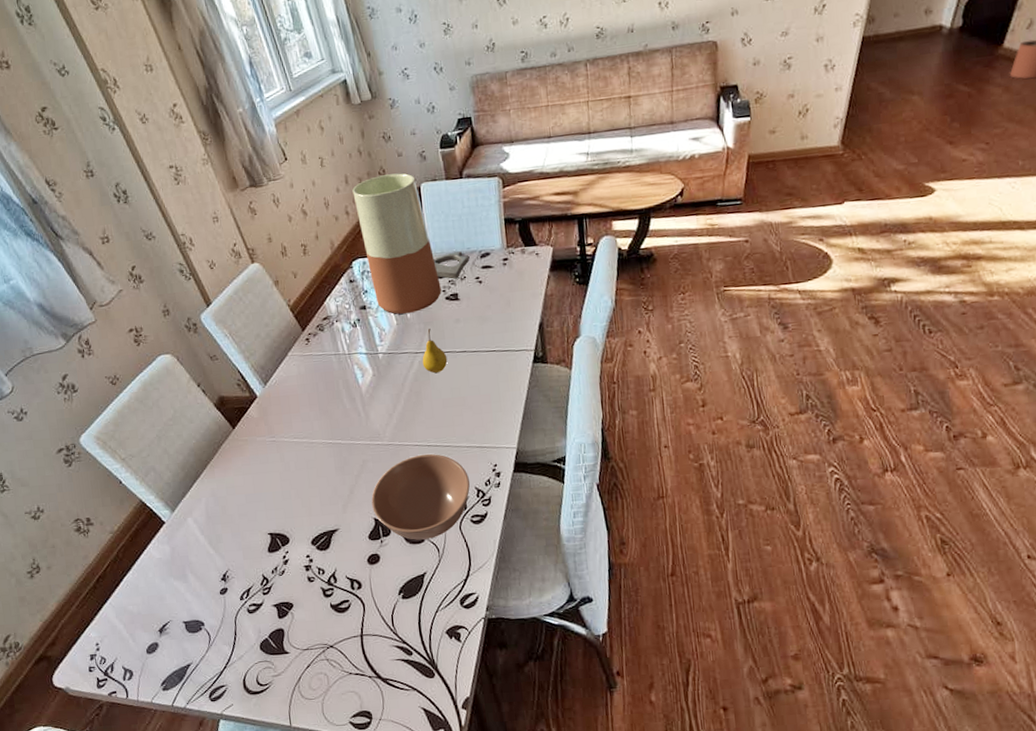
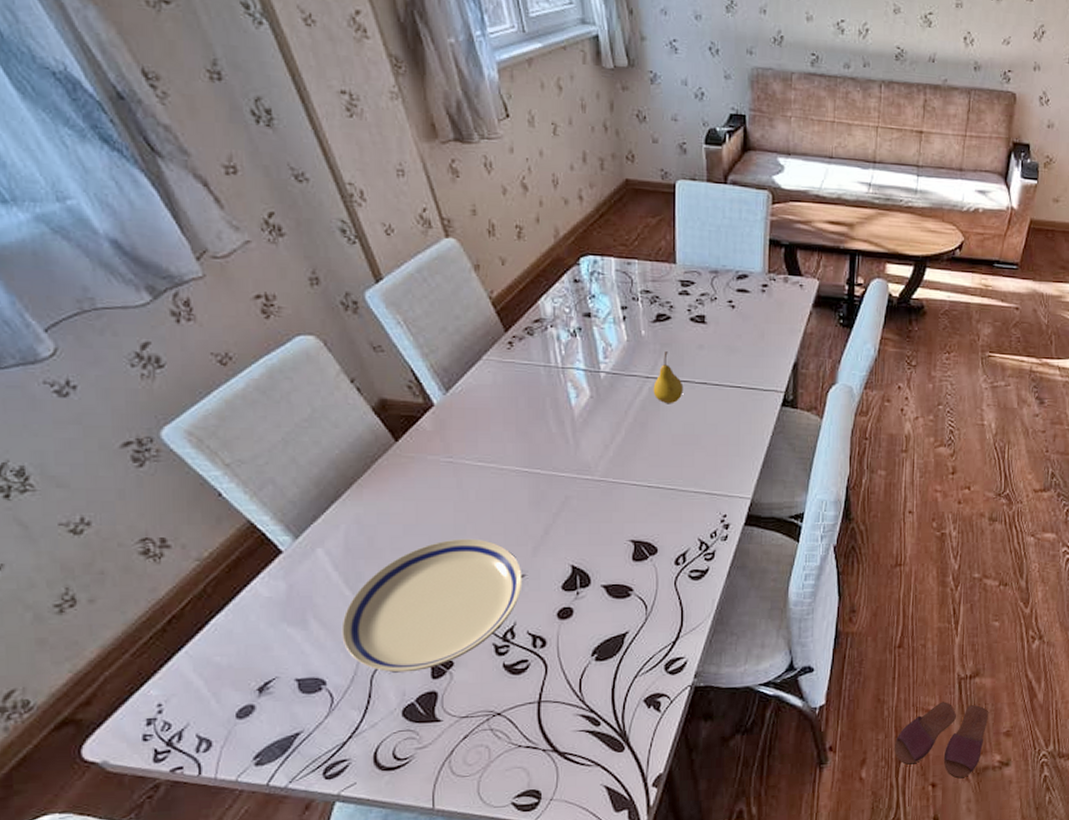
plate: none [210,501,338,614] -> present [341,538,522,673]
vase: present [352,173,441,314] -> none [591,160,686,330]
bowl: present [371,454,470,540] -> none [571,495,692,594]
napkin holder: present [433,251,469,279] -> none [680,267,723,299]
slippers: none [680,626,773,701] -> present [894,701,988,778]

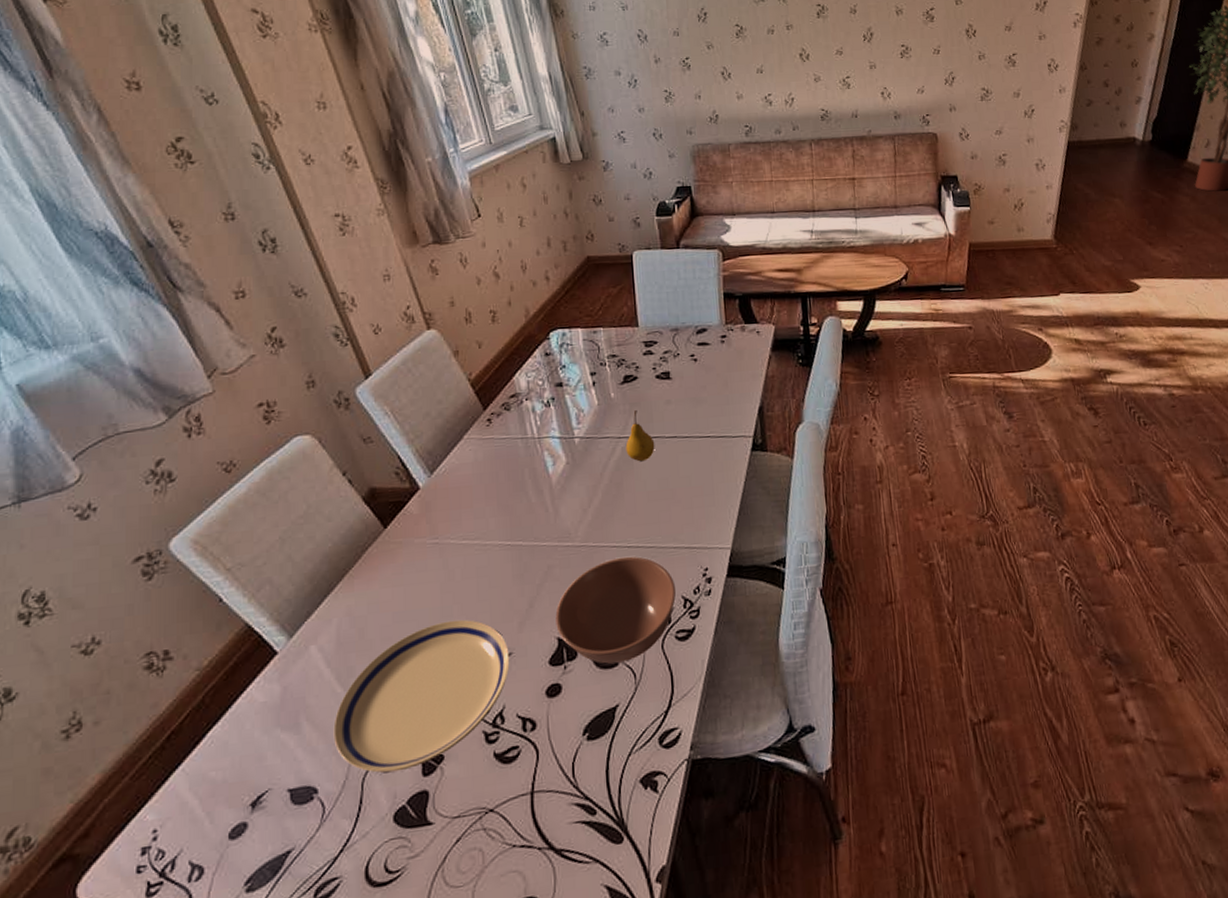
bowl: none [571,495,692,594] -> present [555,557,676,664]
slippers: present [894,701,988,778] -> none [912,752,1012,844]

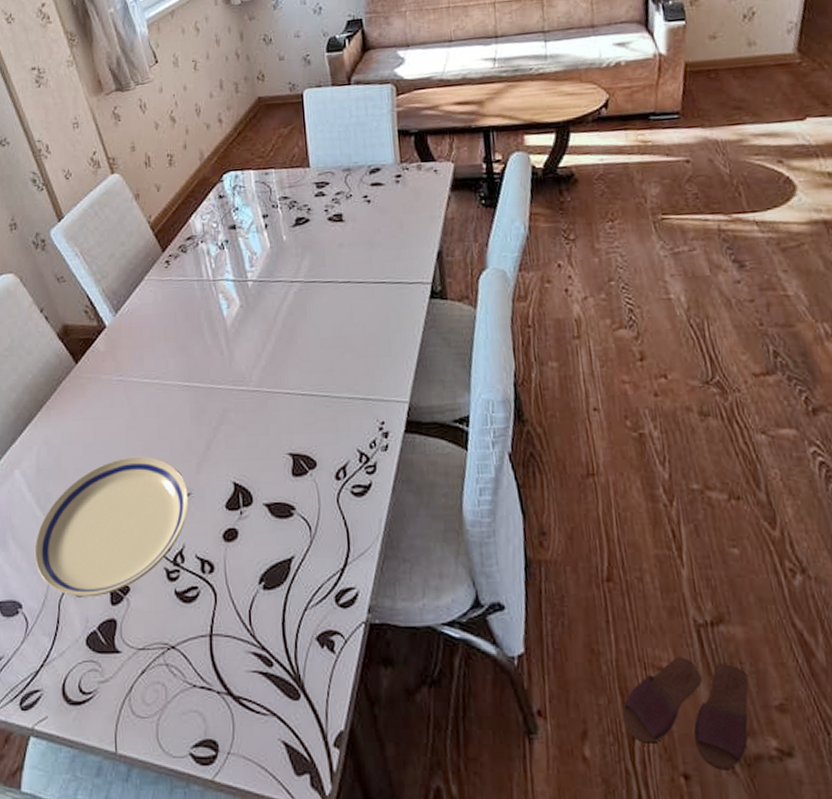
bowl: present [555,557,676,664] -> none [231,404,351,513]
fruit: present [625,410,655,462] -> none [298,254,328,307]
slippers: none [912,752,1012,844] -> present [622,657,749,769]

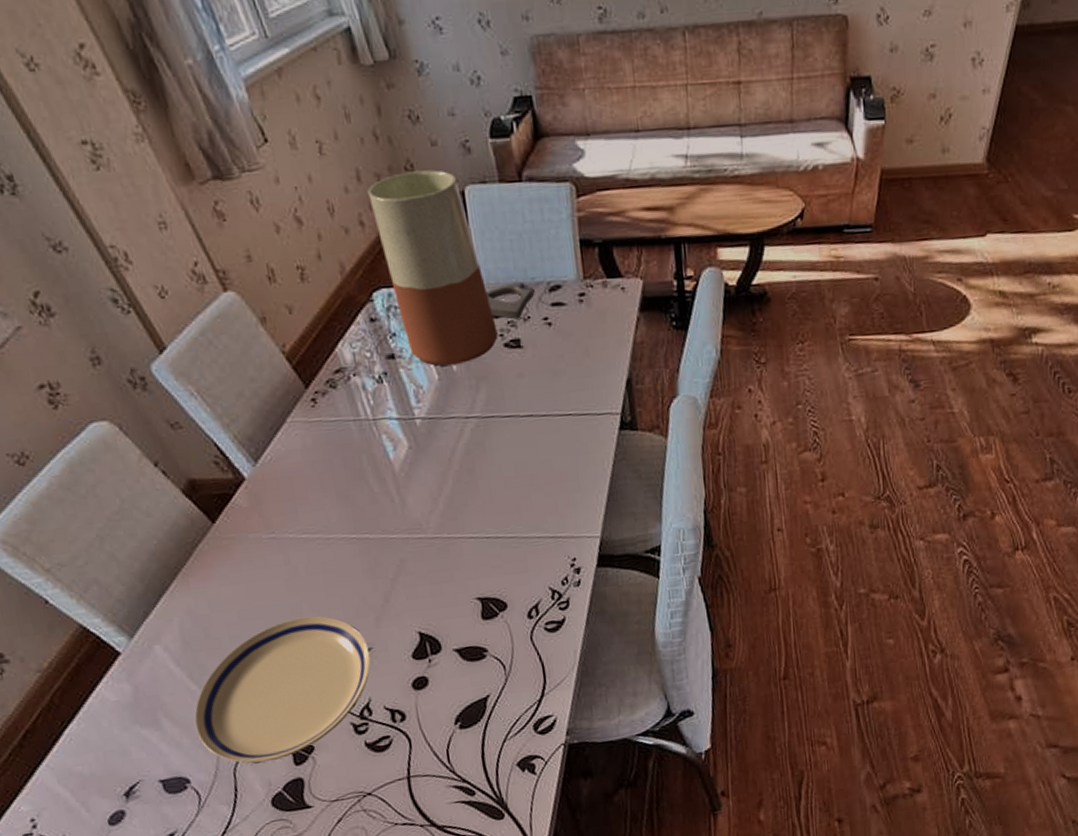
vase: none [227,78,323,236] -> present [367,169,498,366]
napkin holder: none [315,165,356,197] -> present [485,282,534,320]
slippers: present [622,657,749,769] -> none [792,731,892,811]

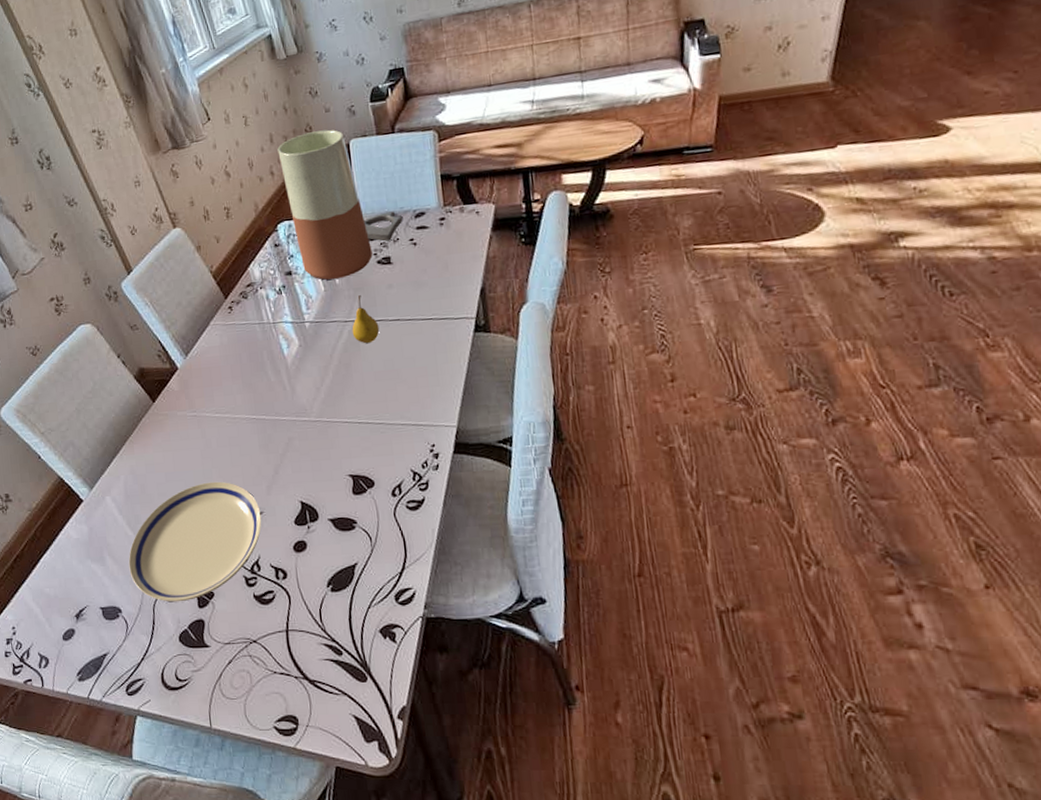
fruit: none [475,386,509,445] -> present [352,295,380,344]

